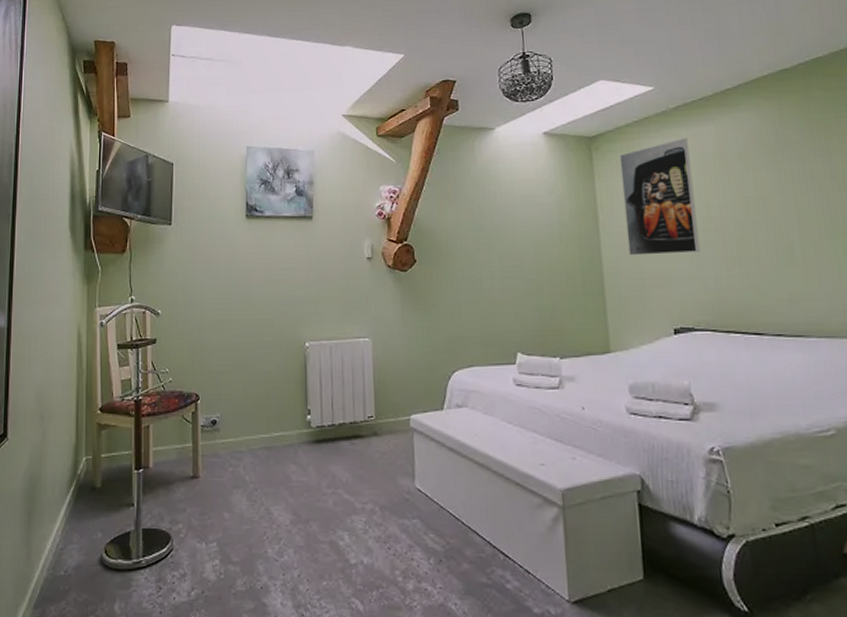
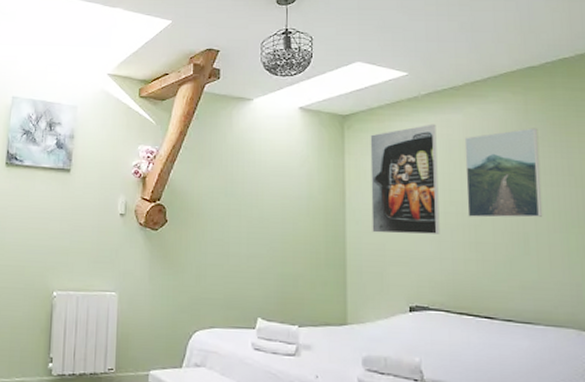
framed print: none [718,133,807,231] -> present [464,128,543,218]

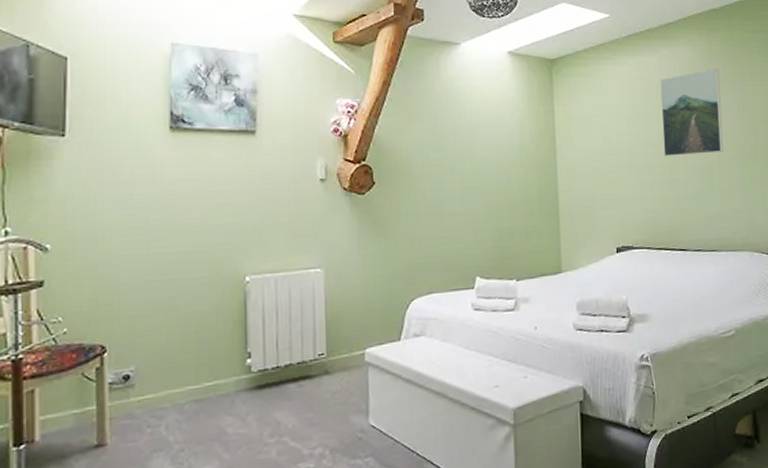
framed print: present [370,124,440,235] -> none [577,66,641,179]

